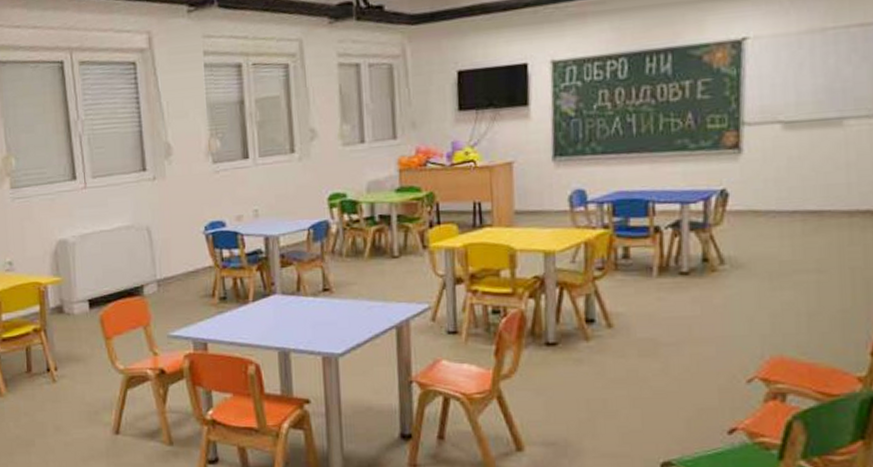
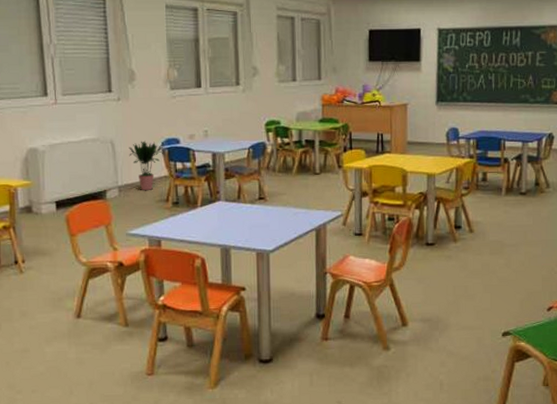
potted plant: none [167,225,208,284] -> present [129,141,164,190]

